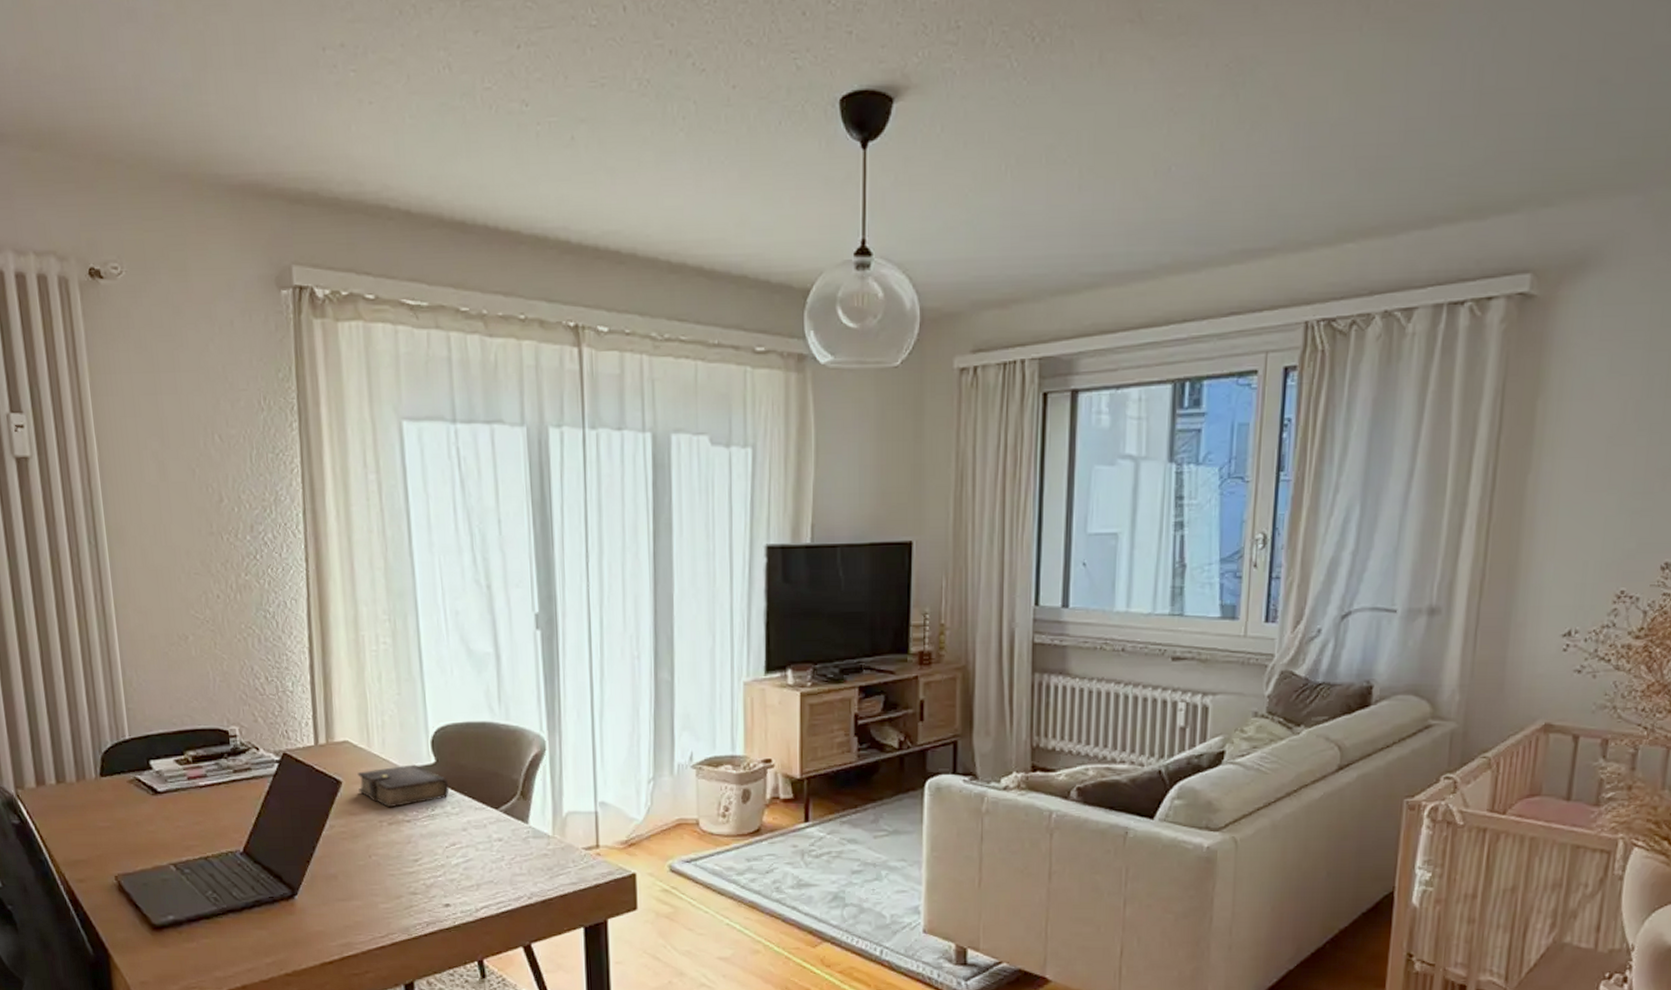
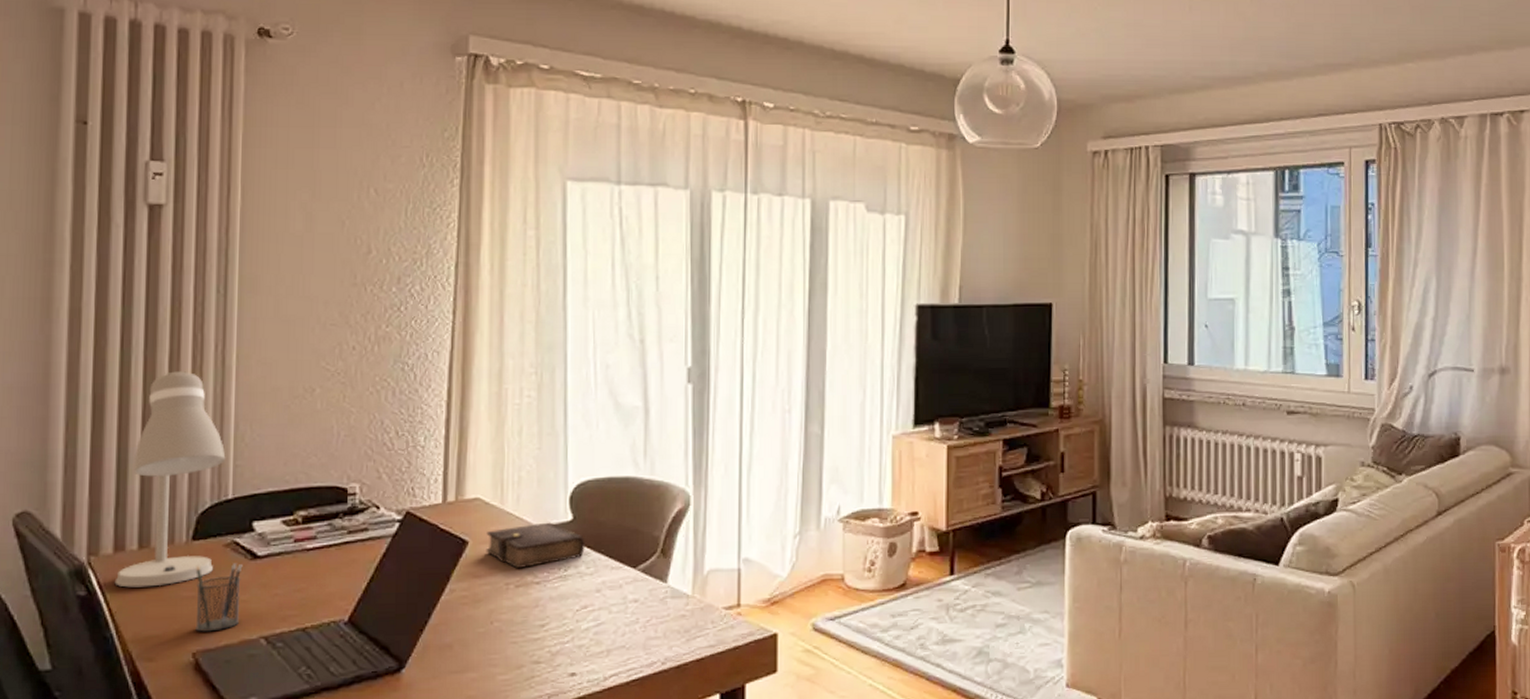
desk lamp: none [40,620,122,818] -> present [114,371,226,588]
pencil holder: none [107,798,151,859] -> present [195,563,243,633]

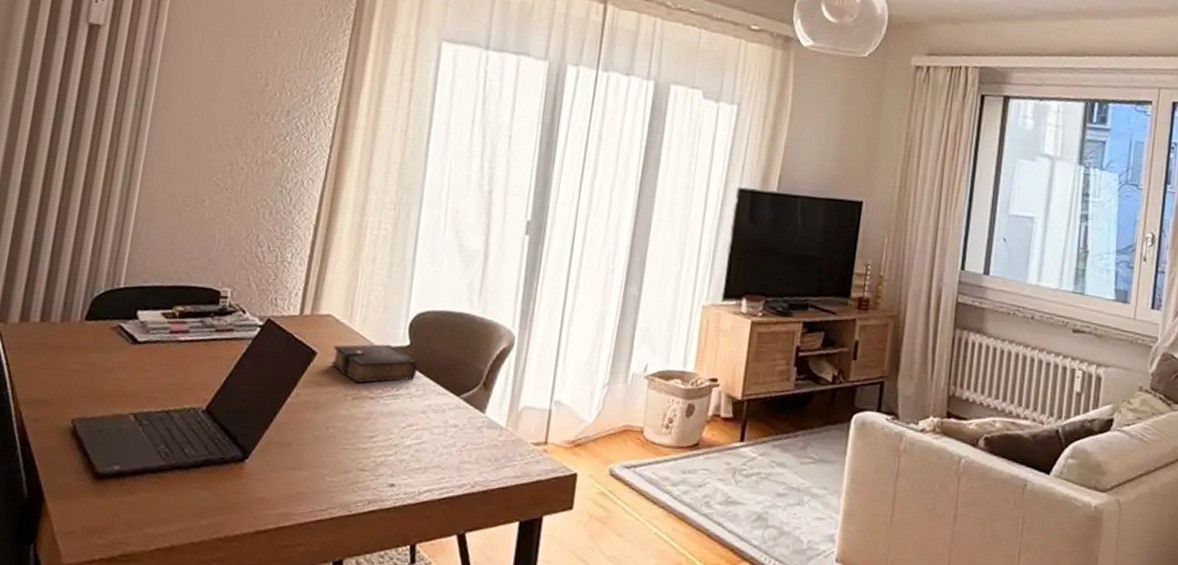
desk lamp: present [114,371,226,588] -> none [16,170,123,357]
pencil holder: present [195,563,243,633] -> none [77,343,124,404]

